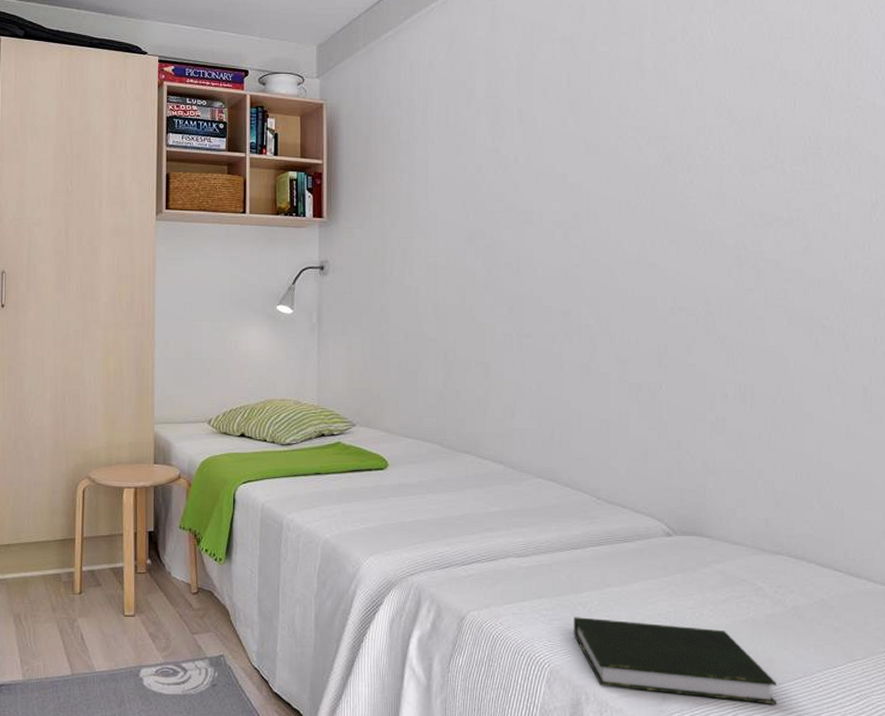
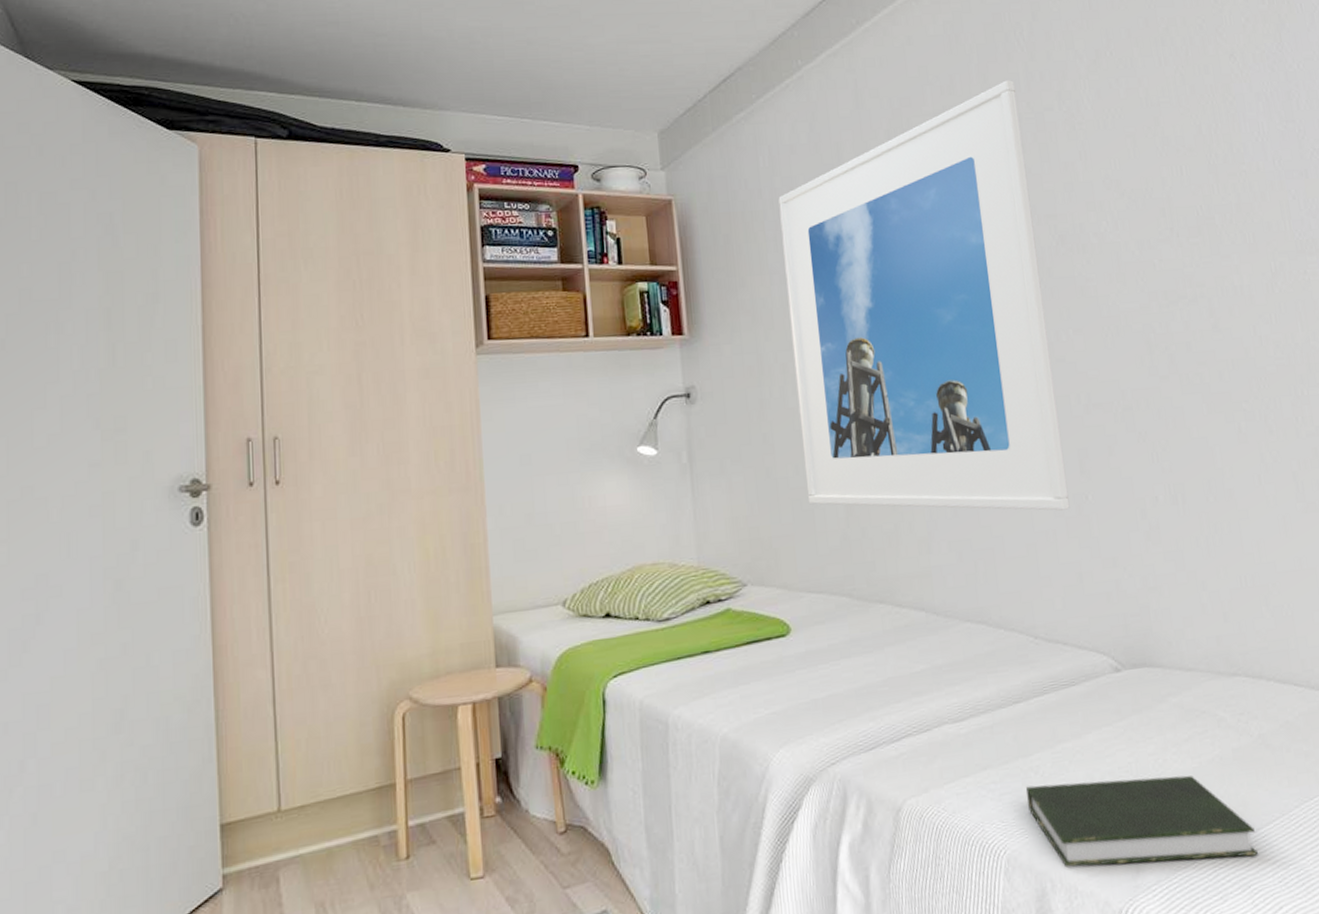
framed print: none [413,11,644,395] -> present [778,80,1070,511]

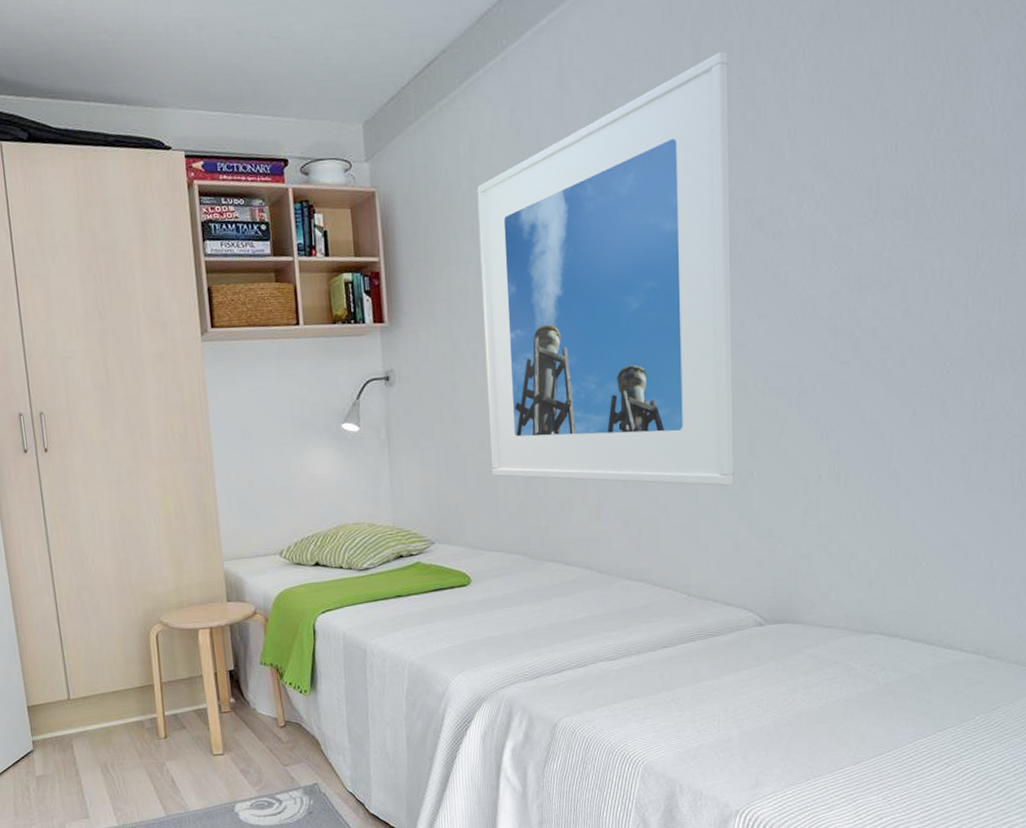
book: present [1025,775,1258,868] -> none [666,712,867,778]

